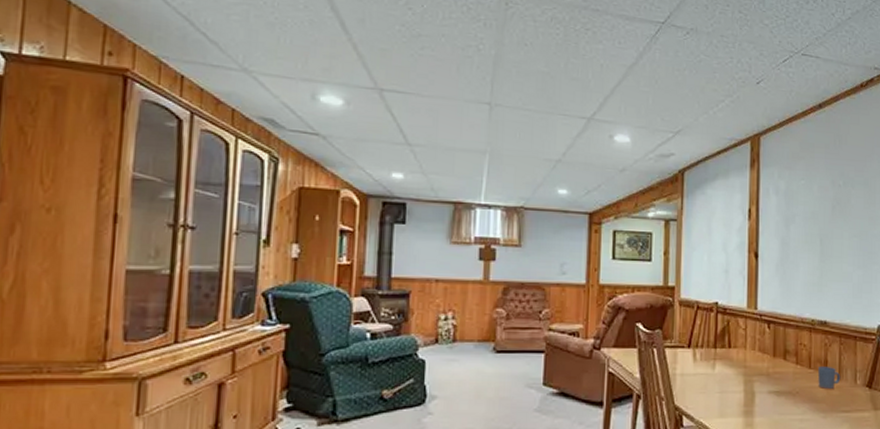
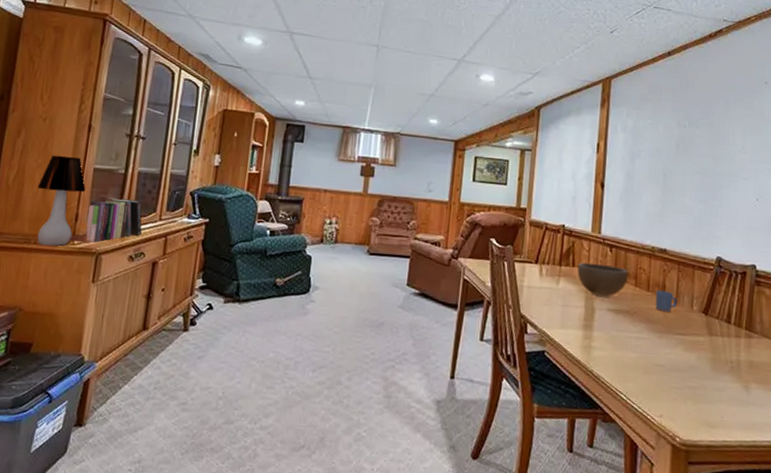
table lamp: none [45,255,117,374] -> present [37,155,86,247]
books: none [89,306,200,367] -> present [64,197,142,244]
bowl: none [734,342,789,378] -> present [577,262,629,297]

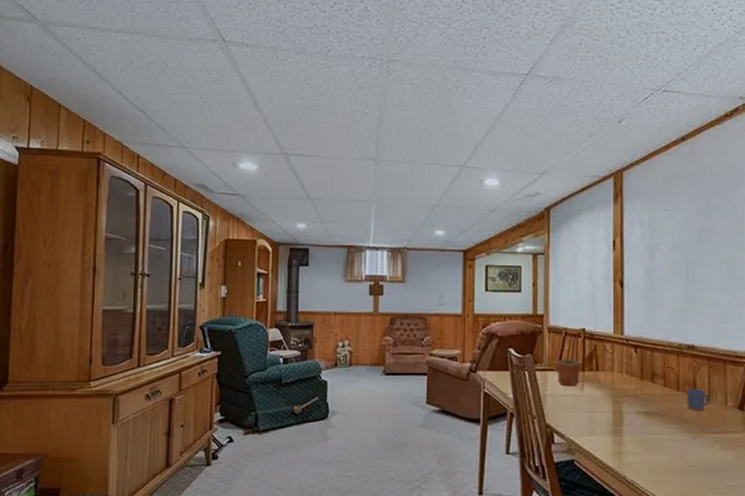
table lamp: present [37,155,86,247] -> none [49,300,97,391]
books: present [64,197,142,244] -> none [79,338,156,385]
planter: none [534,252,560,280] -> present [555,359,582,387]
bowl: present [577,262,629,297] -> none [602,365,657,400]

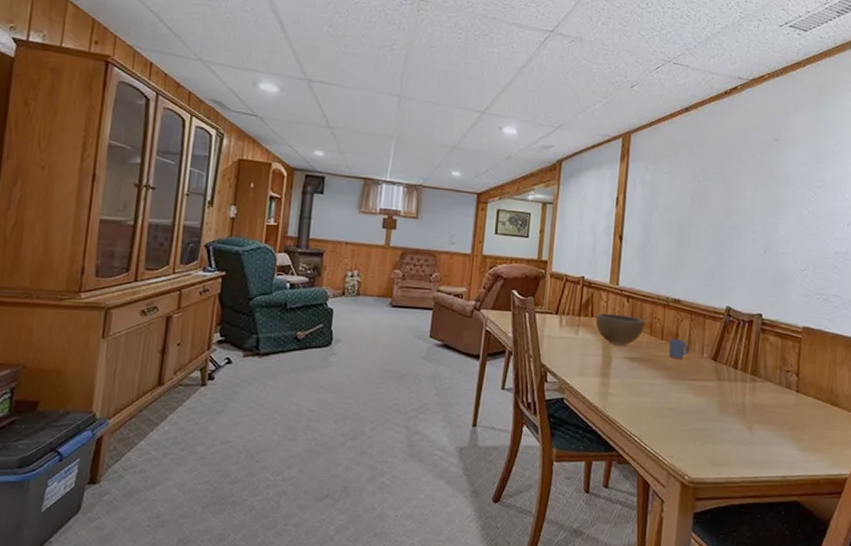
planter: present [555,359,582,387] -> none [554,304,579,330]
bowl: none [602,365,657,400] -> present [595,313,645,346]

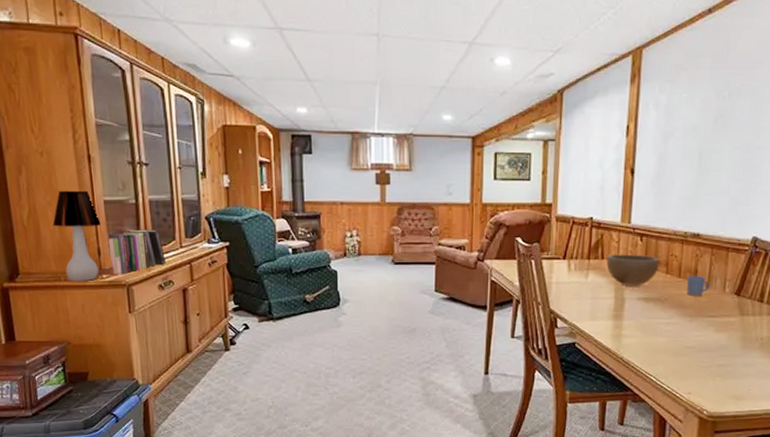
table lamp: none [38,205,92,301] -> present [52,190,101,282]
books: none [69,250,155,298] -> present [85,229,166,276]

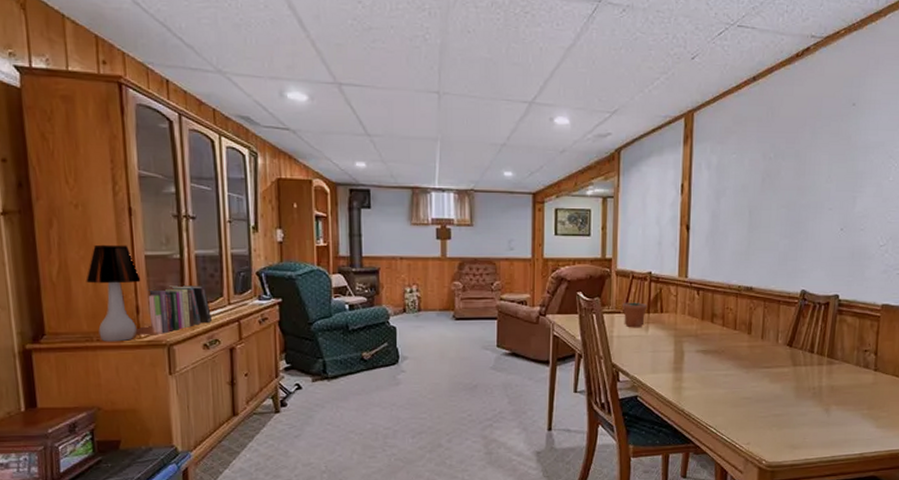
planter: none [561,248,588,275] -> present [622,302,648,328]
bowl: present [606,254,660,286] -> none [665,307,716,339]
mug: present [686,276,710,297] -> none [742,328,764,349]

